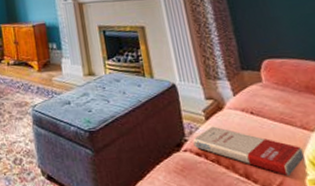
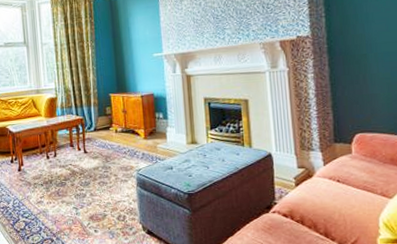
book: present [193,126,304,176] -> none [282,191,379,235]

